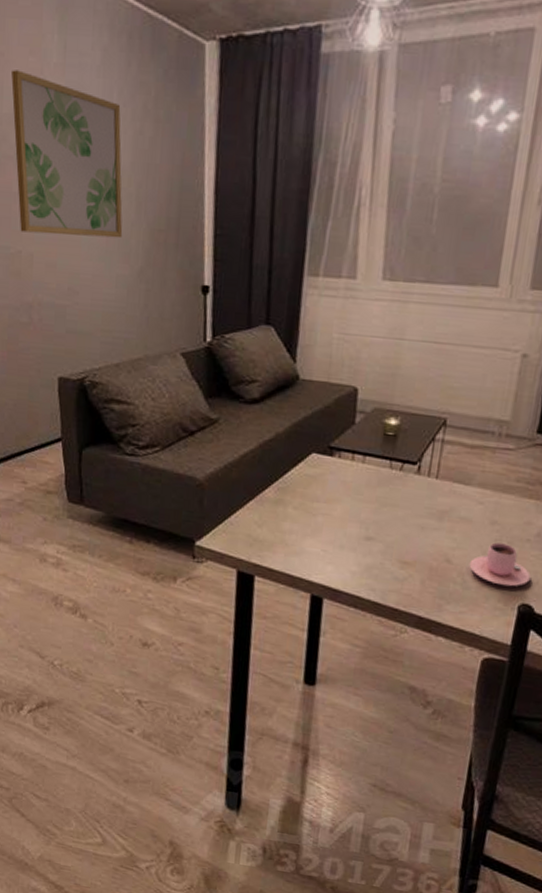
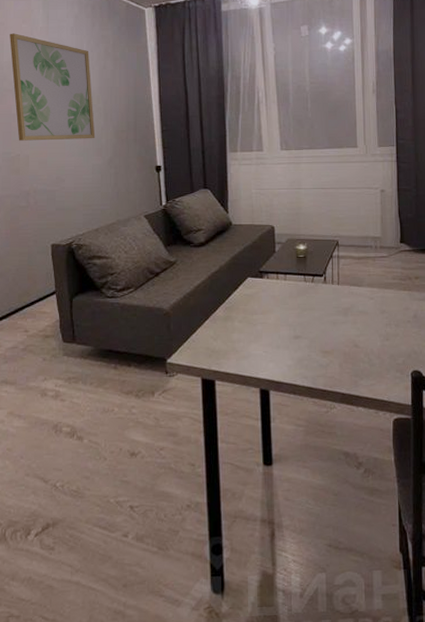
teacup: present [469,542,531,587] -> none [371,326,415,359]

